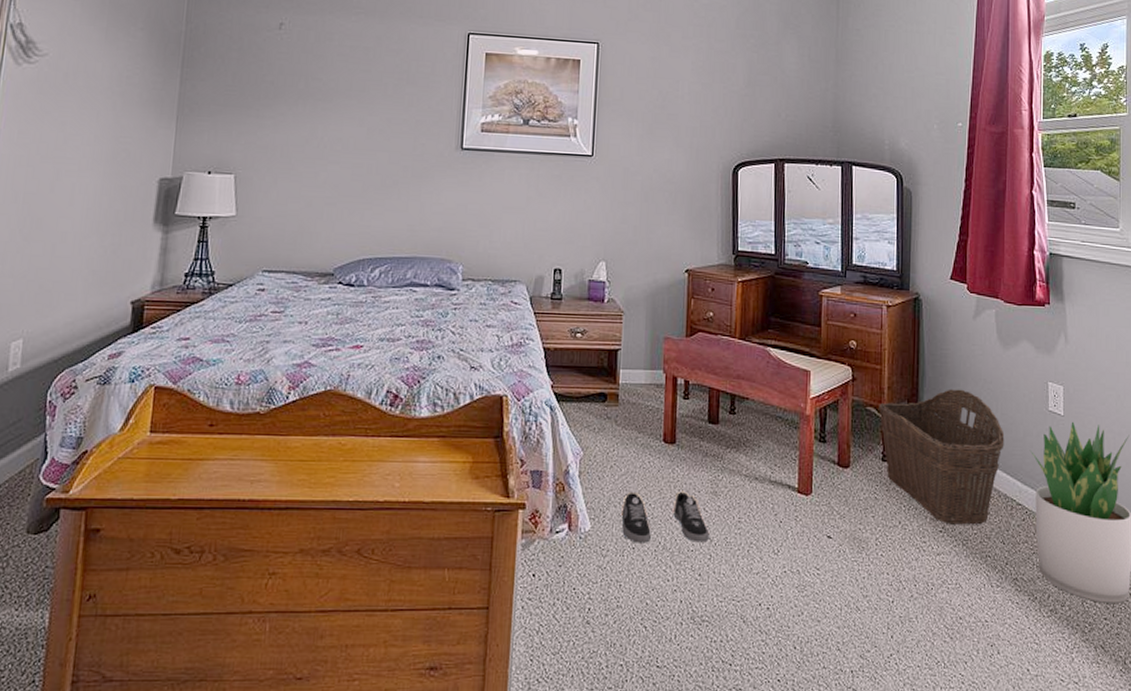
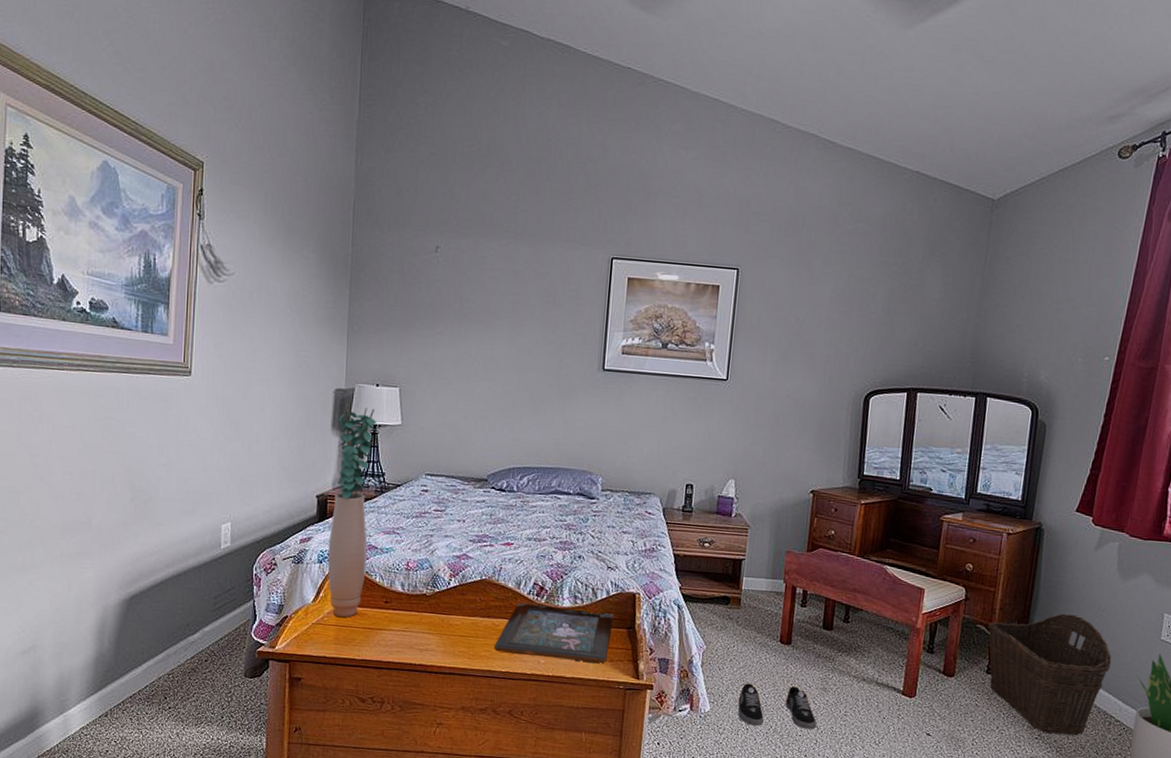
vase: none [140,192,206,448] -> present [327,402,376,618]
decorative tray: none [341,414,478,481] -> present [495,601,614,663]

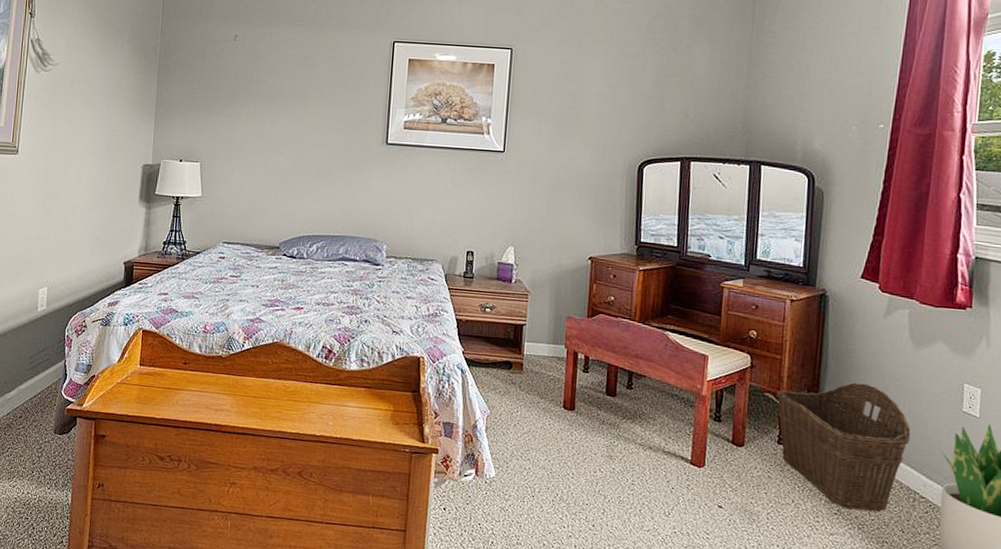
vase: present [327,402,376,618] -> none [132,176,179,378]
decorative tray: present [495,601,614,663] -> none [285,364,399,426]
shoe: present [738,683,817,730] -> none [523,449,604,499]

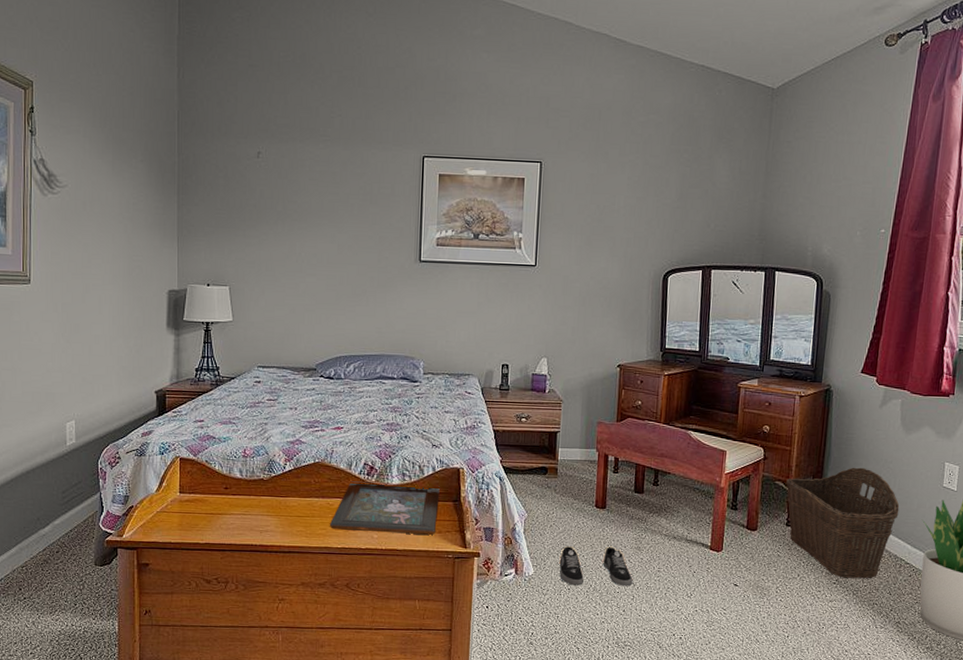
decorative tray: none [285,364,399,426] -> present [330,481,440,535]
shoe: none [523,449,604,499] -> present [559,546,633,586]

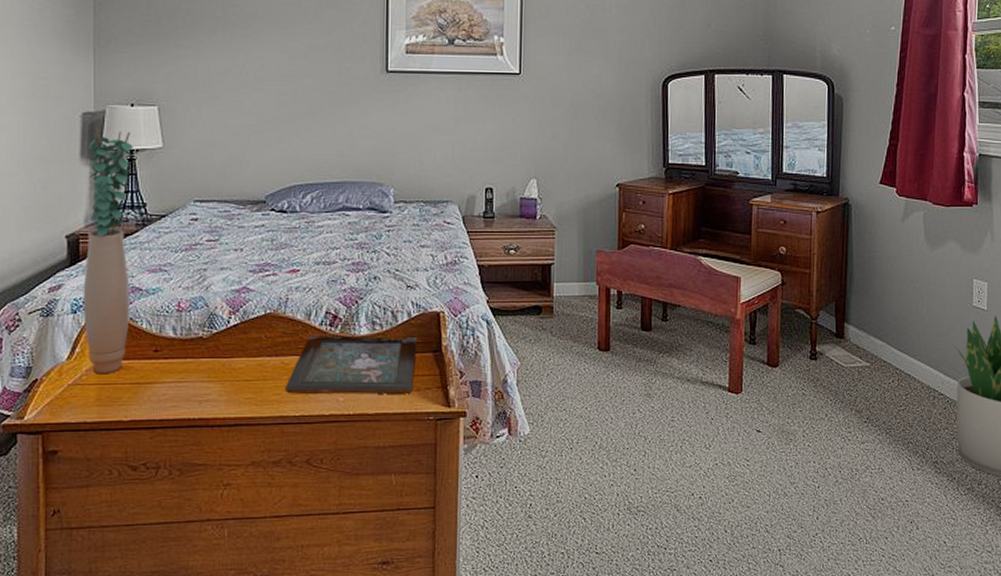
vase: none [168,302,209,505] -> present [83,126,133,375]
shoe: present [559,546,633,586] -> none [559,396,644,444]
wicker basket: present [786,467,900,579] -> none [807,289,929,415]

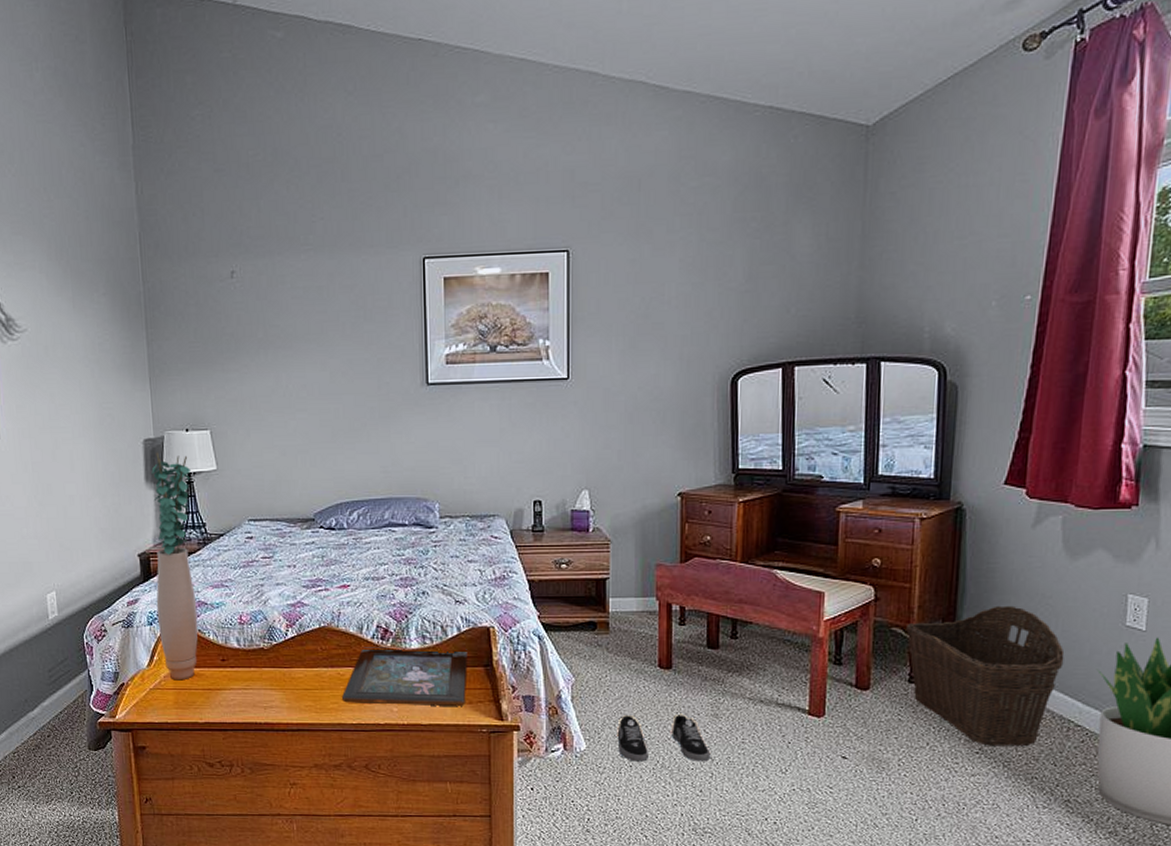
shoe: none [559,396,644,444] -> present [617,715,711,762]
wicker basket: none [807,289,929,415] -> present [906,605,1065,747]

